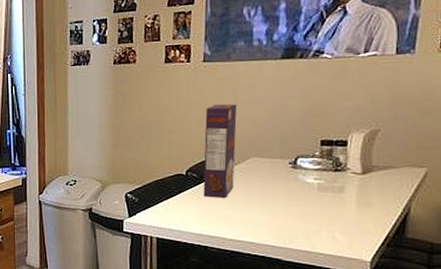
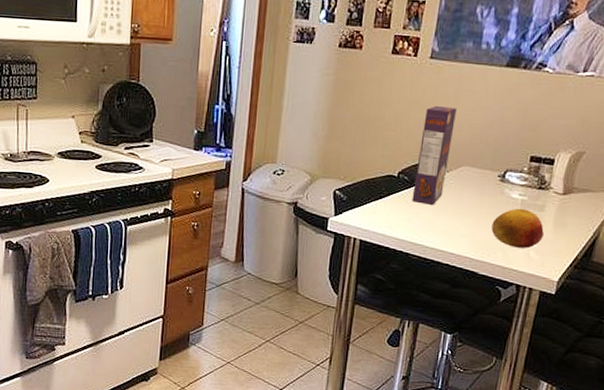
fruit: none [290,192,347,231] -> present [491,208,544,248]

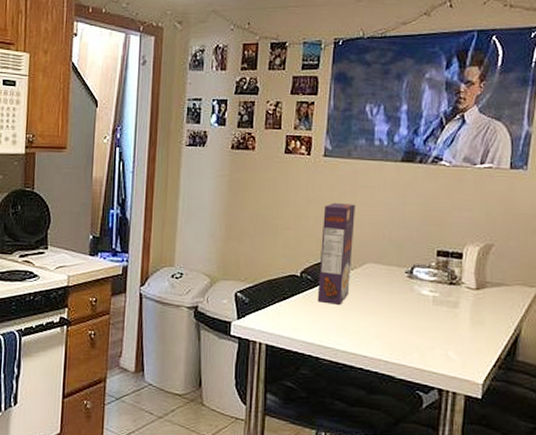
fruit: present [491,208,544,248] -> none [404,305,461,349]

